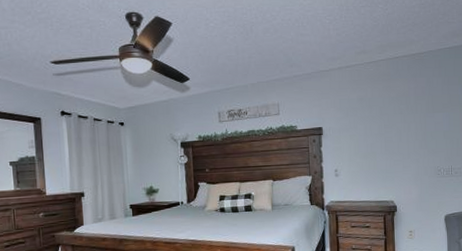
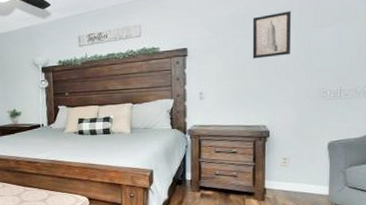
wall art: none [377,97,411,139] -> present [252,11,292,59]

